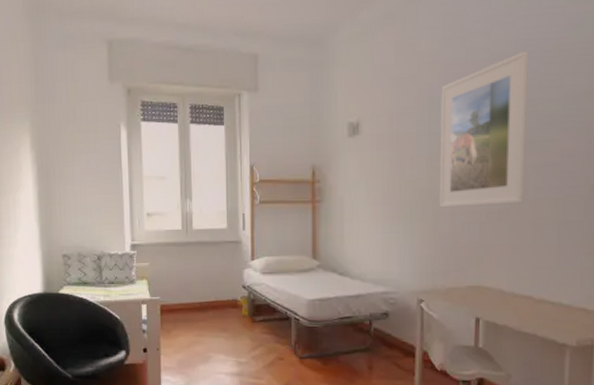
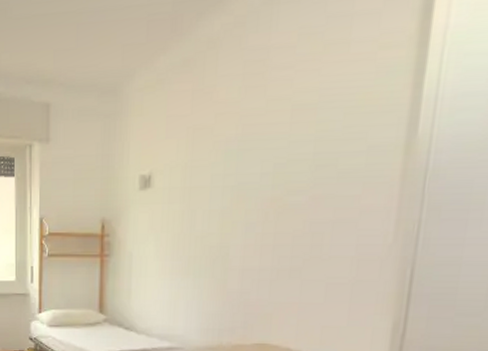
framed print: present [439,51,529,208] -> none [229,100,333,264]

